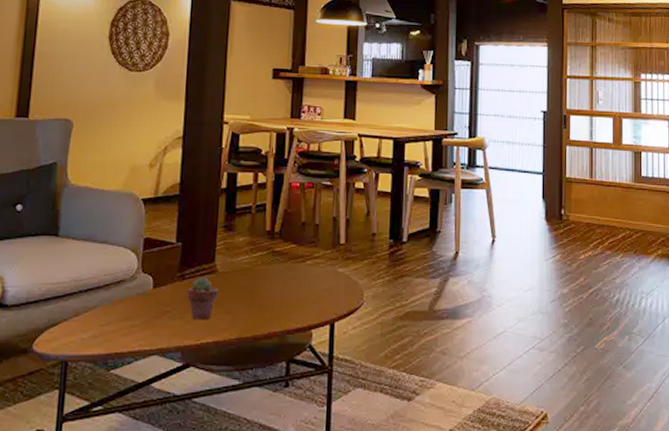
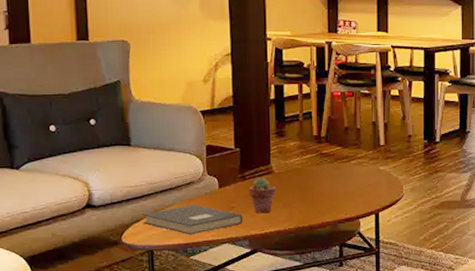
book: none [60,307,178,344] -> present [142,204,244,235]

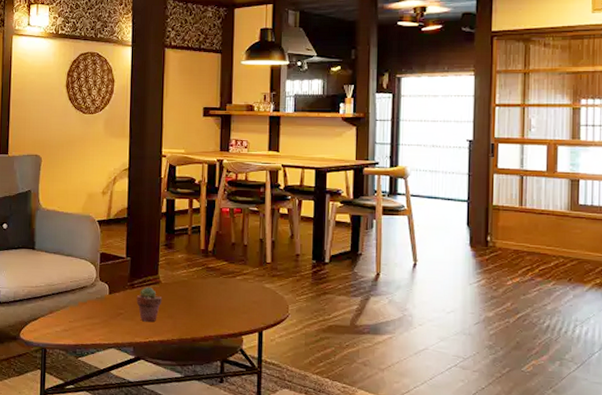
book: present [142,204,244,235] -> none [39,308,130,337]

